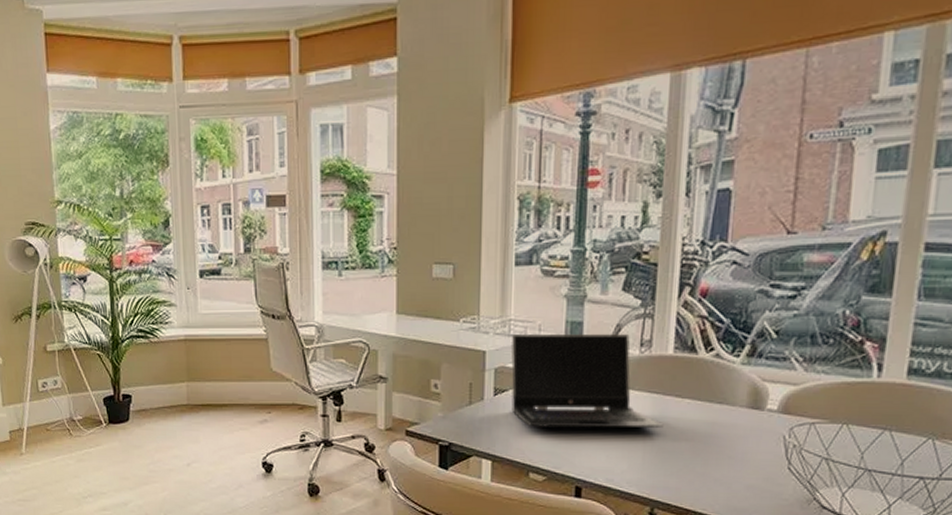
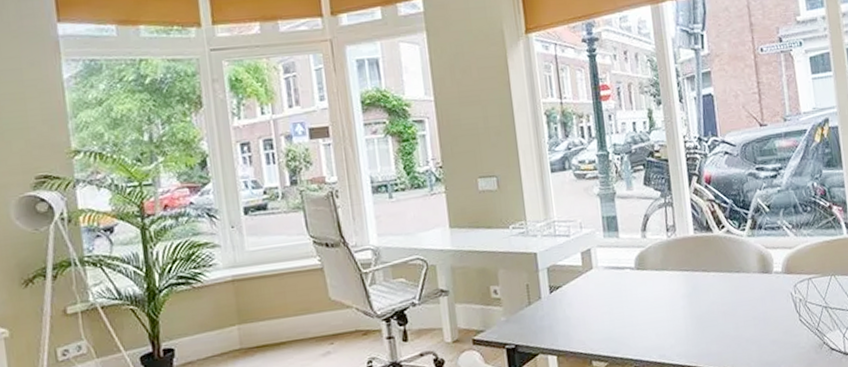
laptop computer: present [510,333,664,428] -> none [558,222,698,318]

